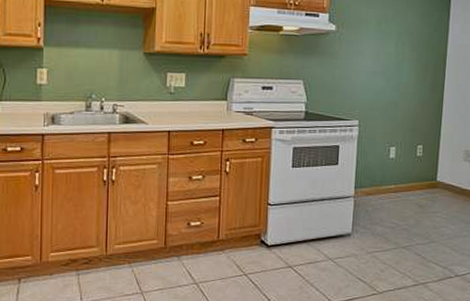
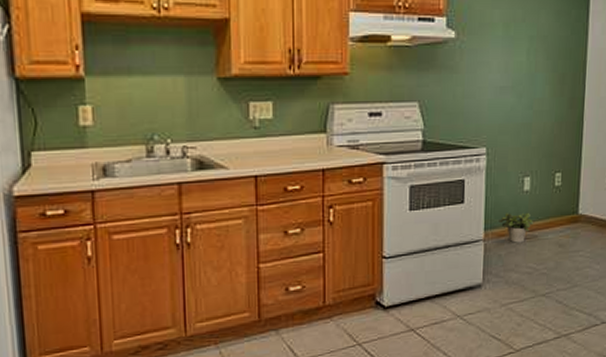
potted plant: none [367,176,397,201] -> present [498,212,533,243]

